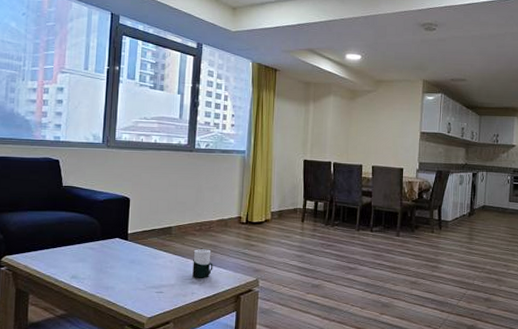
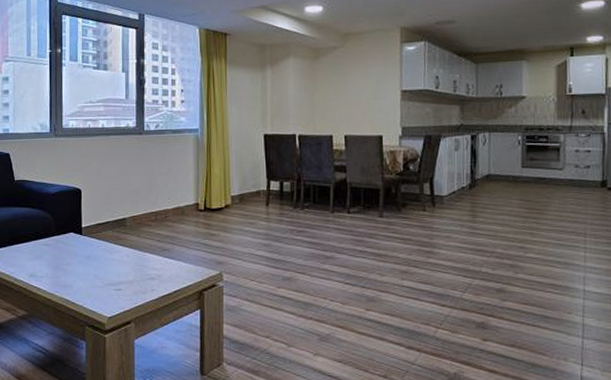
cup: present [192,249,213,278] -> none [150,241,172,273]

